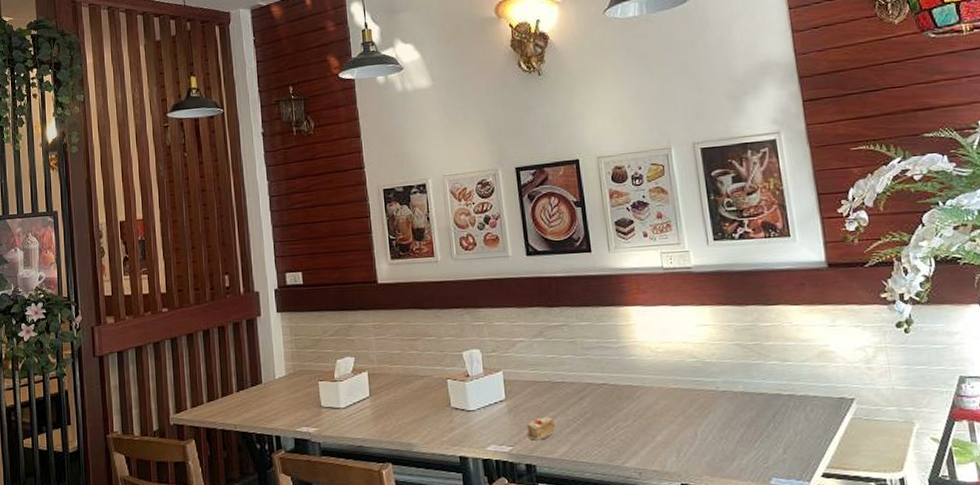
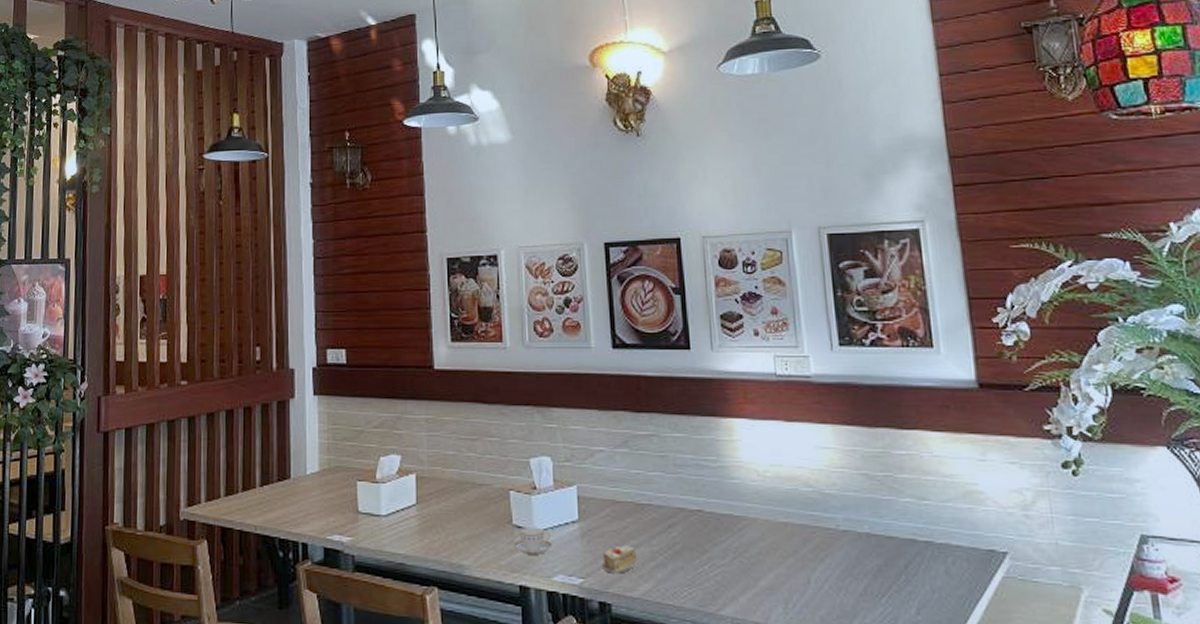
teacup: none [452,407,485,432] -> present [513,527,552,556]

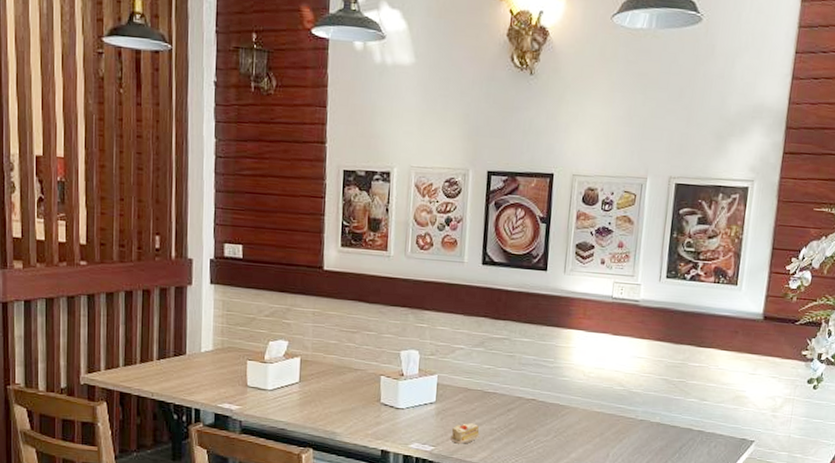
teacup: present [513,527,552,556] -> none [379,405,412,428]

